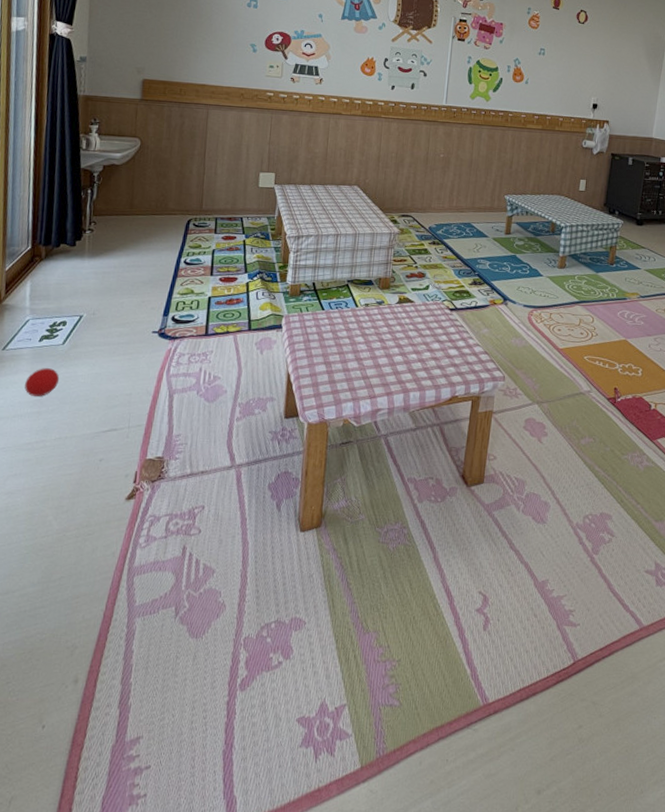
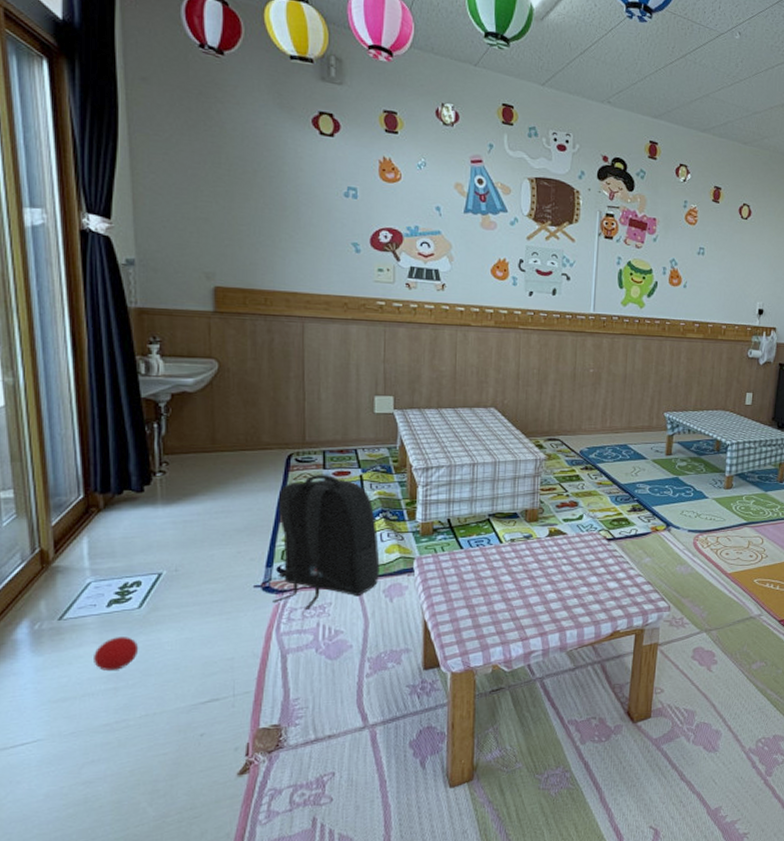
backpack: none [166,237,255,356] -> present [273,474,380,609]

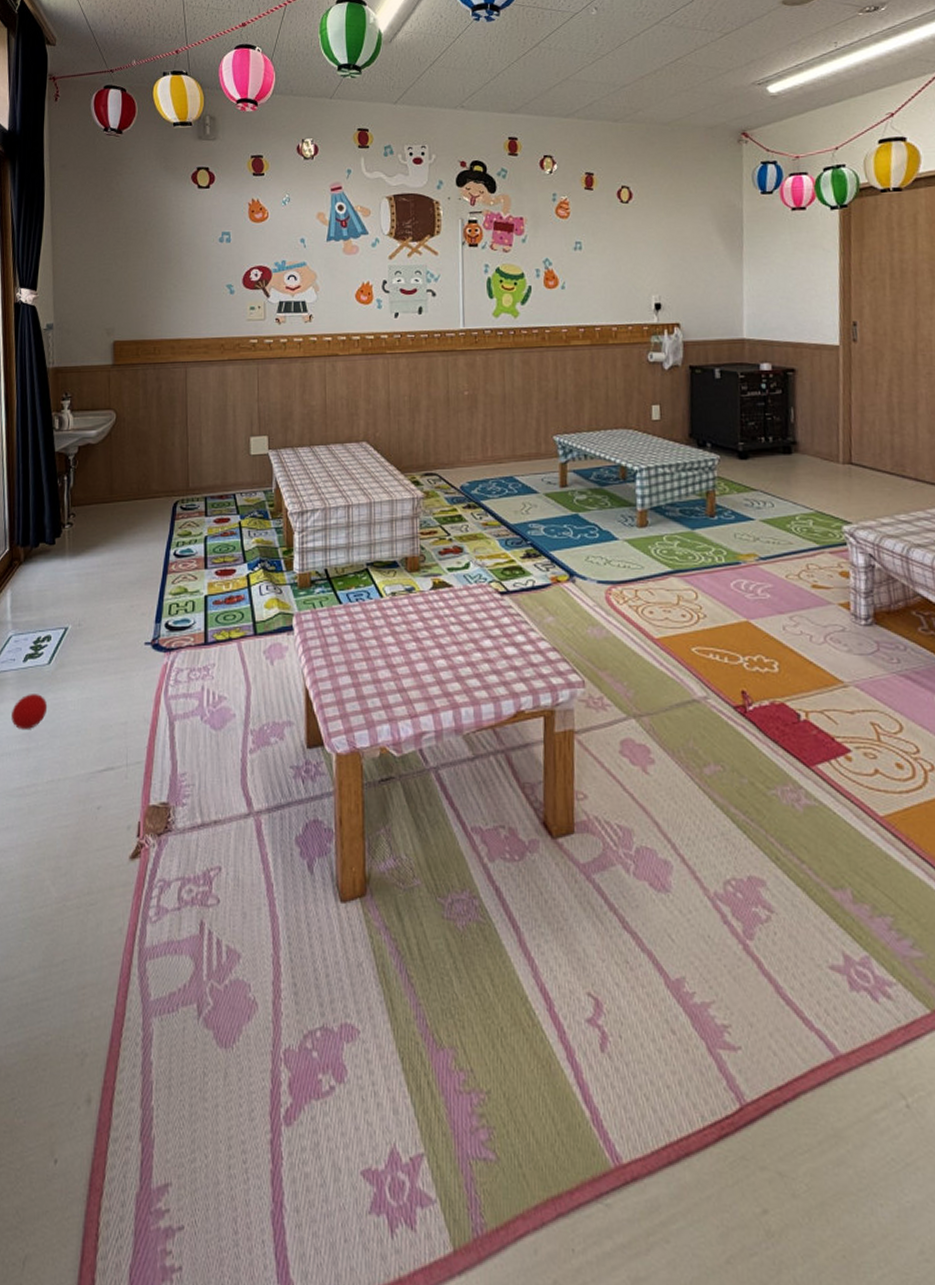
backpack: present [273,474,380,609] -> none [161,521,260,671]

